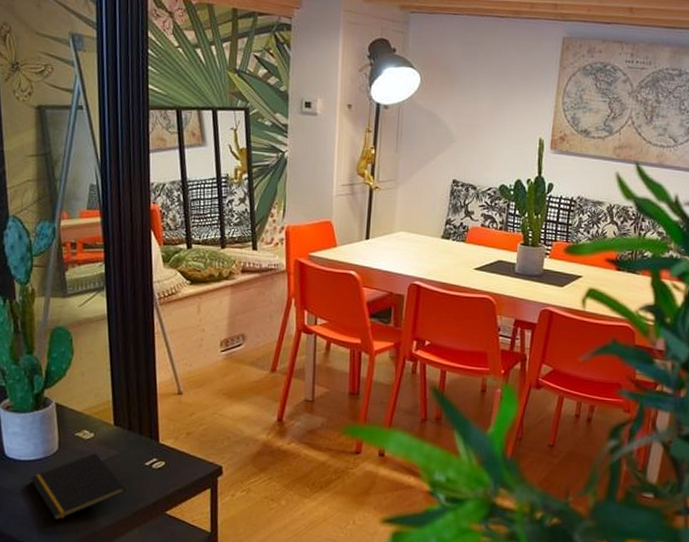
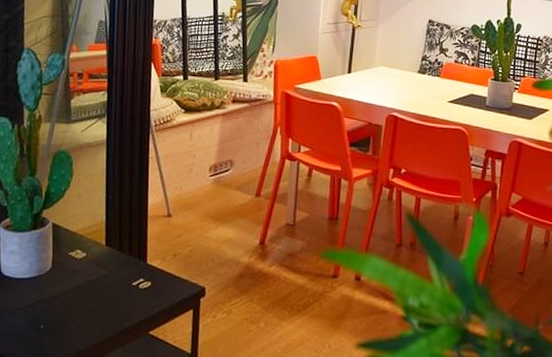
notepad: present [31,453,126,521] -> none [23,272,113,339]

